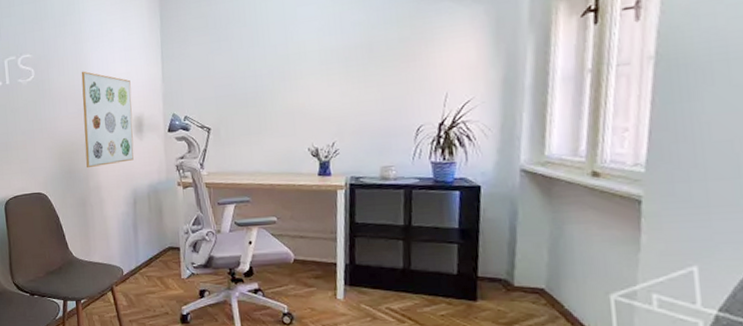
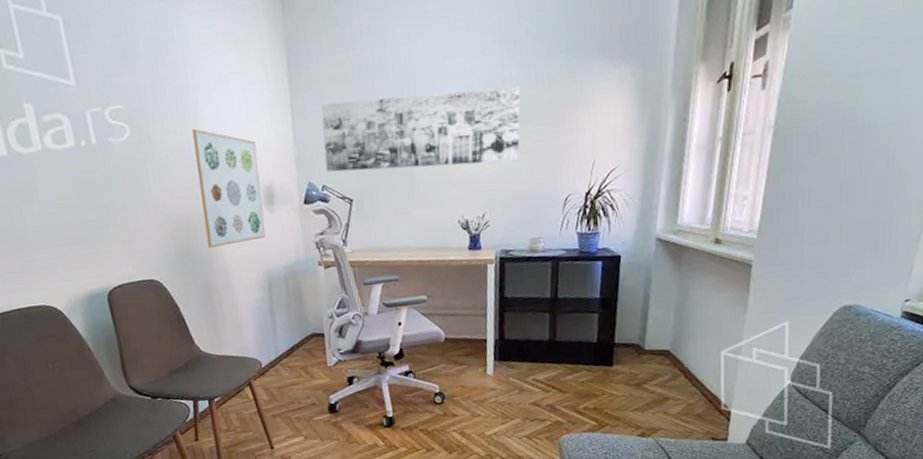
wall art: none [186,28,370,105] -> present [321,86,521,173]

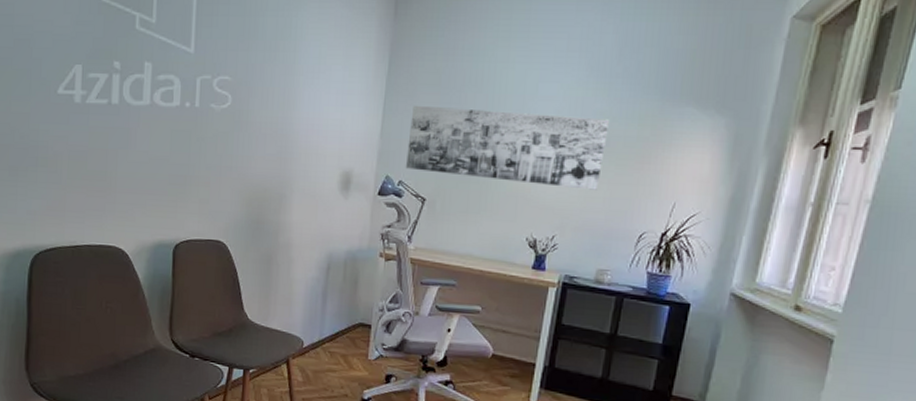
wall art: present [191,128,265,249] -> none [278,108,344,222]

